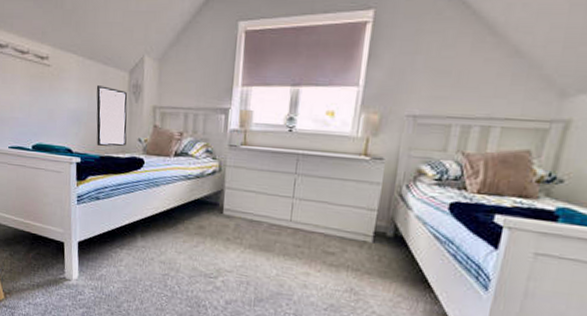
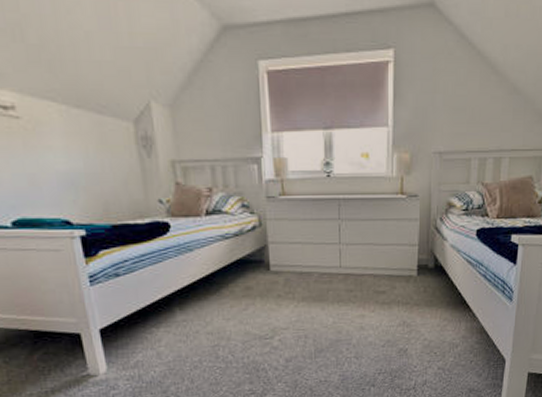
writing board: present [96,85,128,147] -> none [92,140,144,214]

